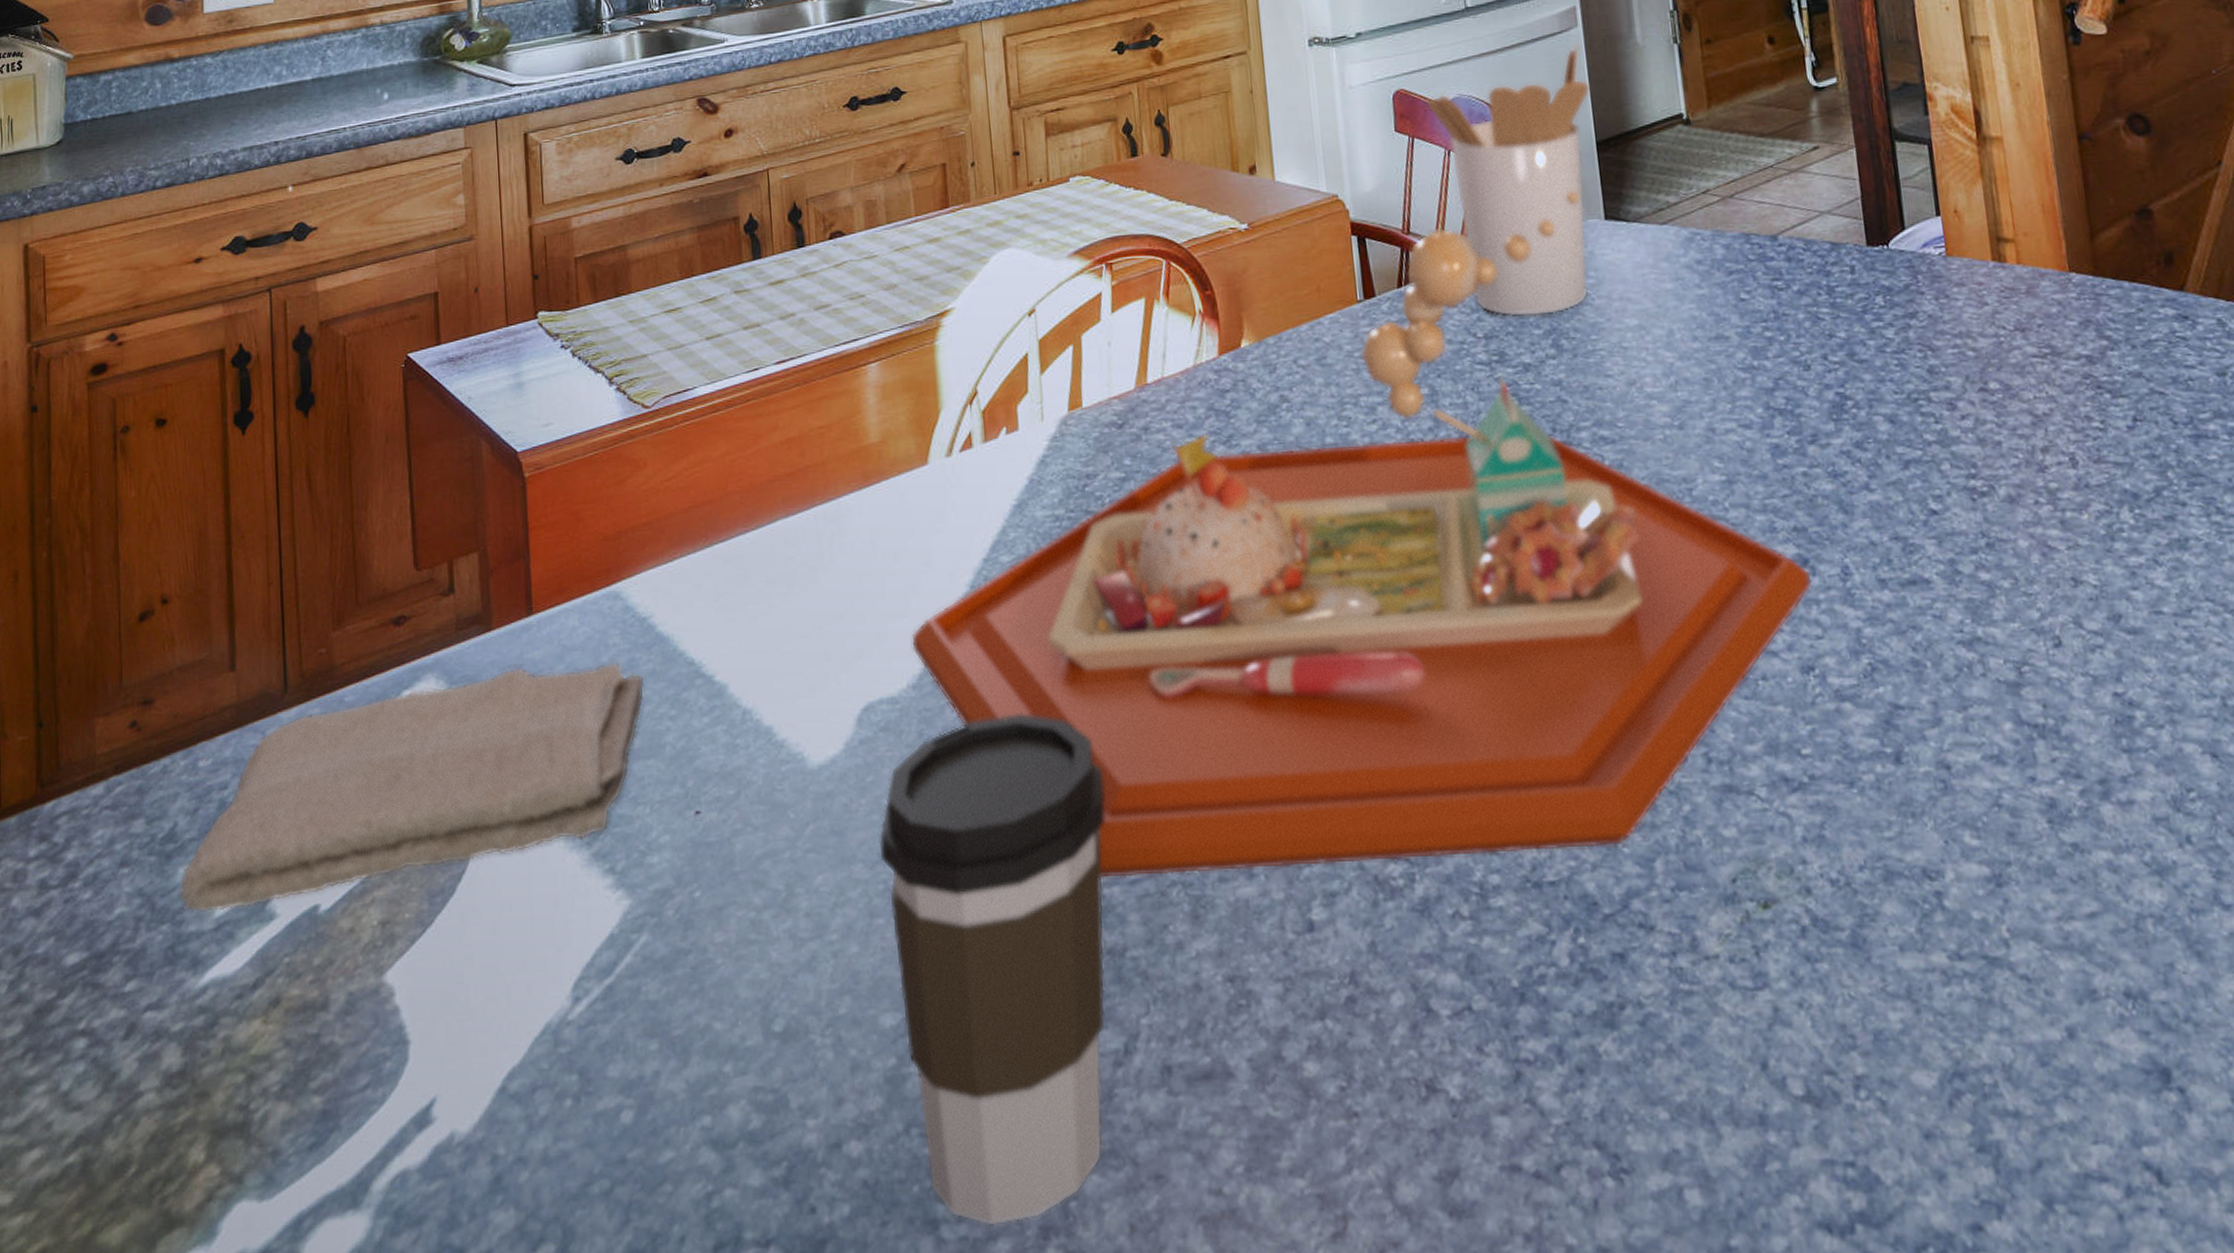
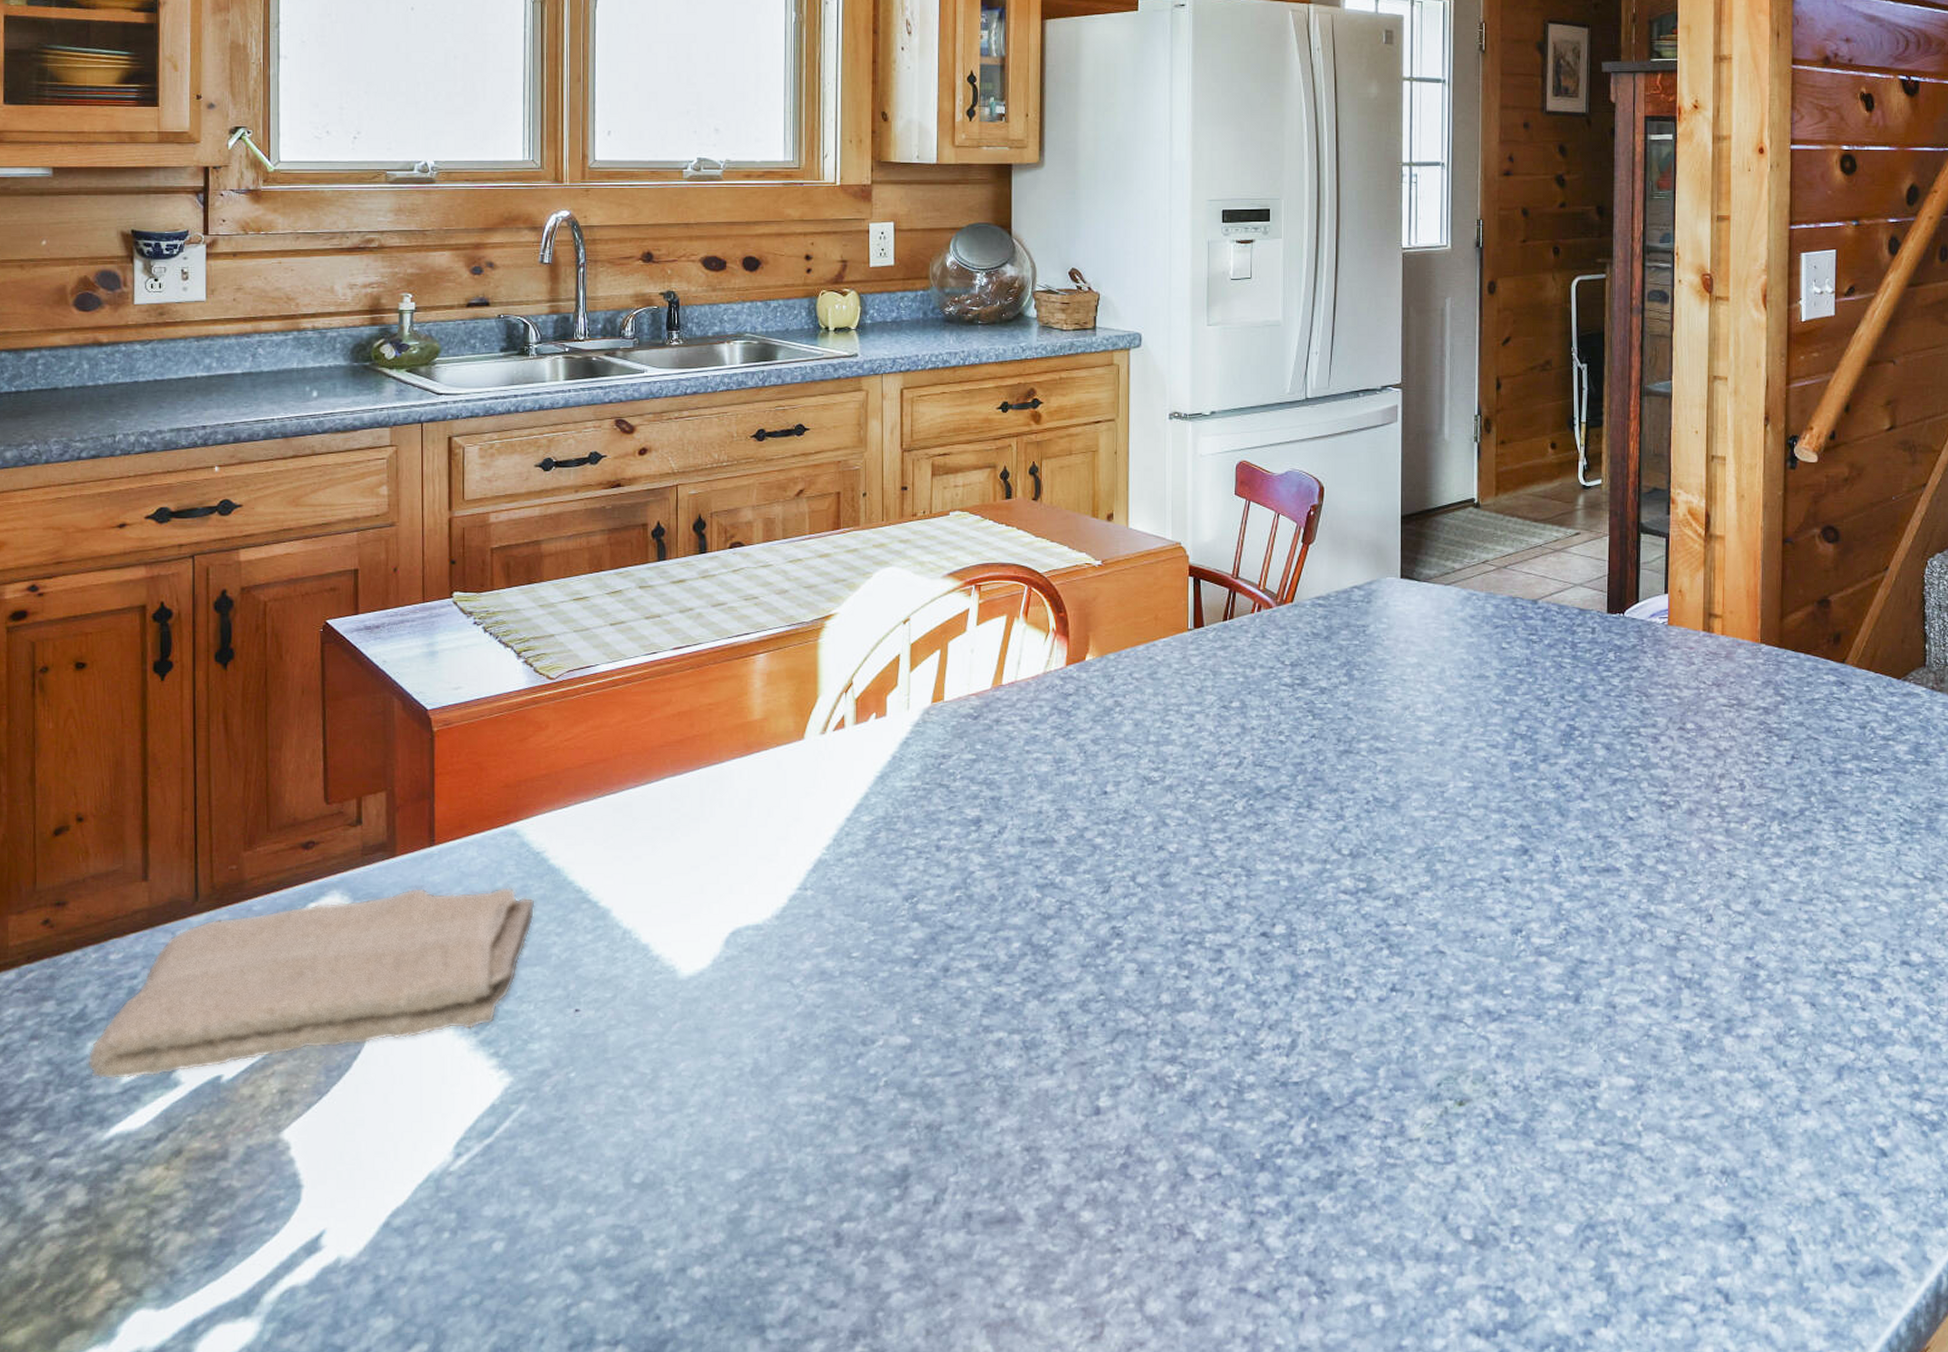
coffee cup: present [878,714,1106,1226] -> none [736,942,935,1330]
food tray: present [910,191,1813,879] -> none [777,553,1529,1072]
utensil holder: present [1424,44,1591,318] -> none [1263,436,1402,651]

